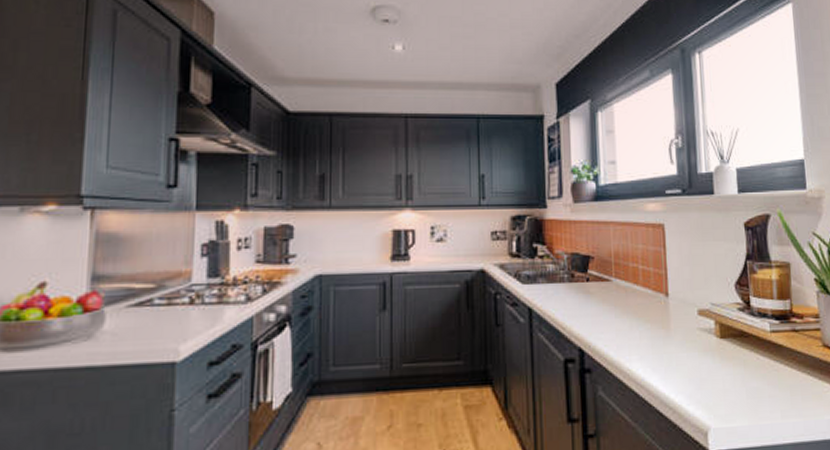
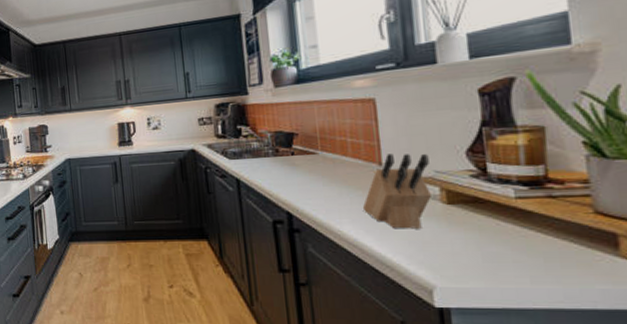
knife block: none [651,284,709,366] -> present [363,153,433,229]

